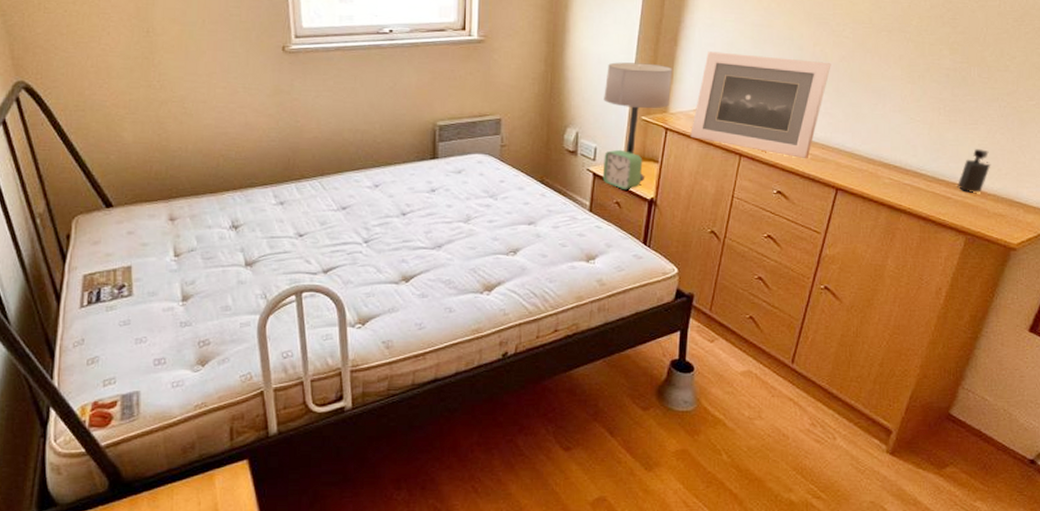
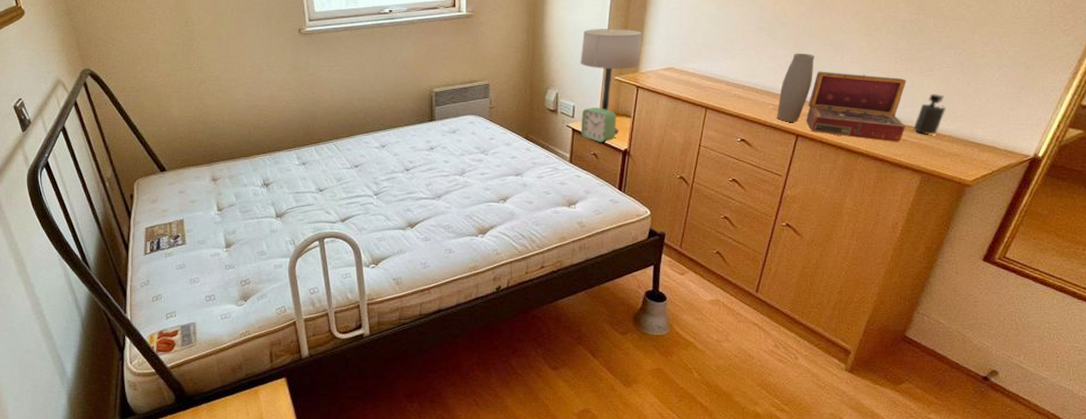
picture frame: present [690,51,831,159] -> none [660,15,791,110]
vase: none [814,98,856,175] -> present [776,53,815,123]
wooden box: none [846,119,950,201] -> present [806,71,906,143]

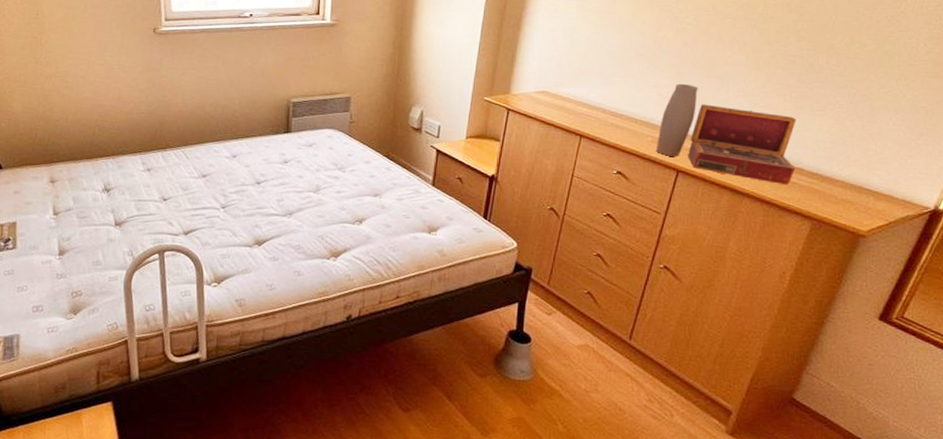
table lamp: present [580,29,642,134] -> none [448,46,515,158]
alarm clock: present [580,107,617,143] -> none [445,128,485,167]
perfume bottle: present [913,93,947,135] -> none [803,134,840,179]

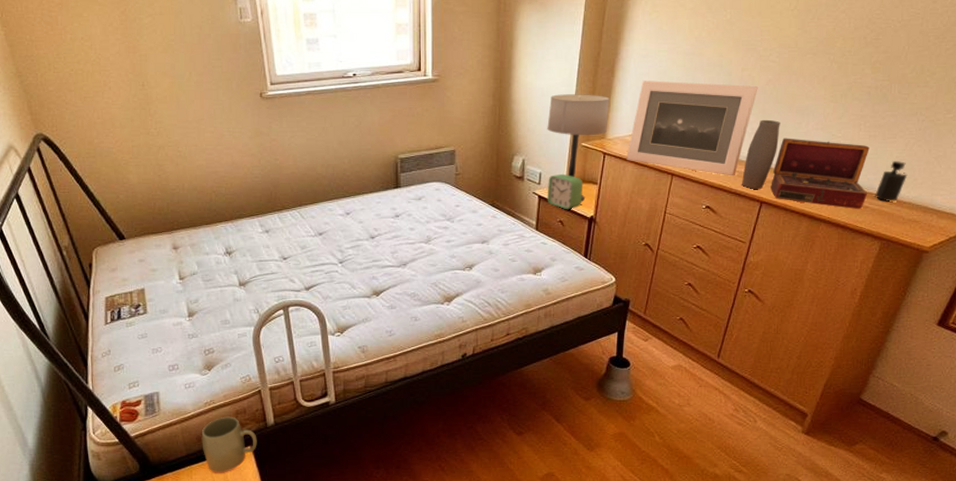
mug: none [59,367,119,430] -> present [201,416,257,473]
alarm clock: none [445,128,485,167] -> present [547,173,584,210]
table lamp: none [448,46,515,158] -> present [547,94,610,201]
picture frame: none [531,36,674,142] -> present [626,80,758,176]
perfume bottle: none [803,134,840,179] -> present [875,160,908,202]

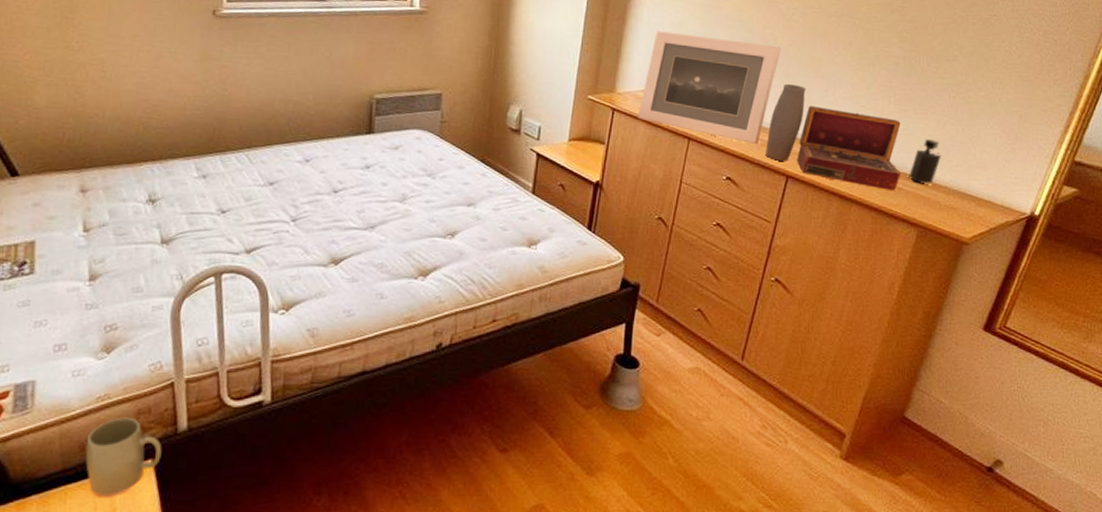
table lamp: present [547,94,610,201] -> none [549,38,620,162]
alarm clock: present [547,173,584,210] -> none [546,129,589,172]

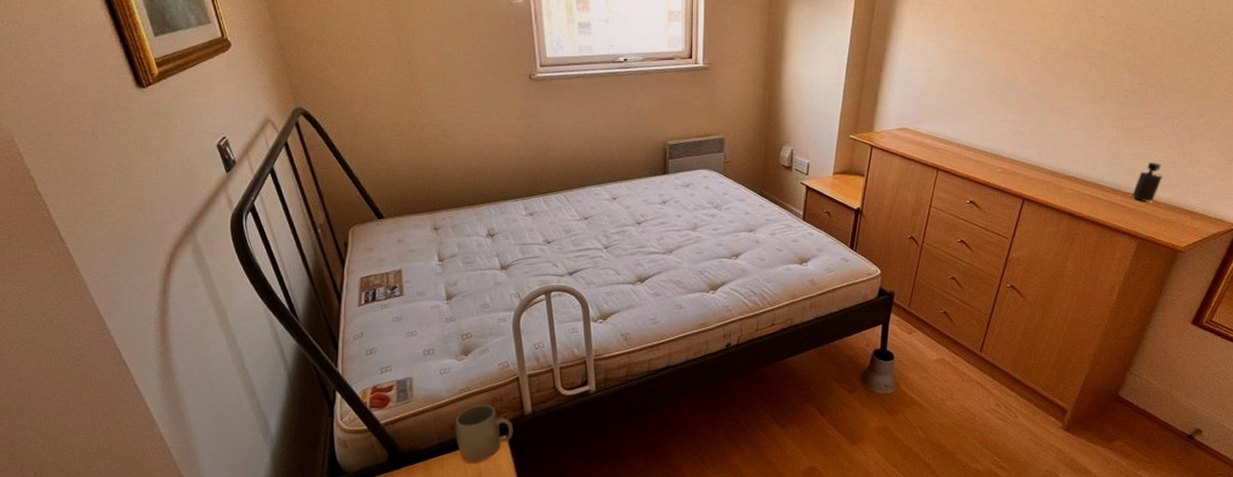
picture frame: present [638,31,781,145] -> none [893,76,1021,173]
vase: present [765,83,806,162] -> none [1004,118,1042,187]
wooden box: present [797,105,901,192] -> none [1032,136,1127,209]

